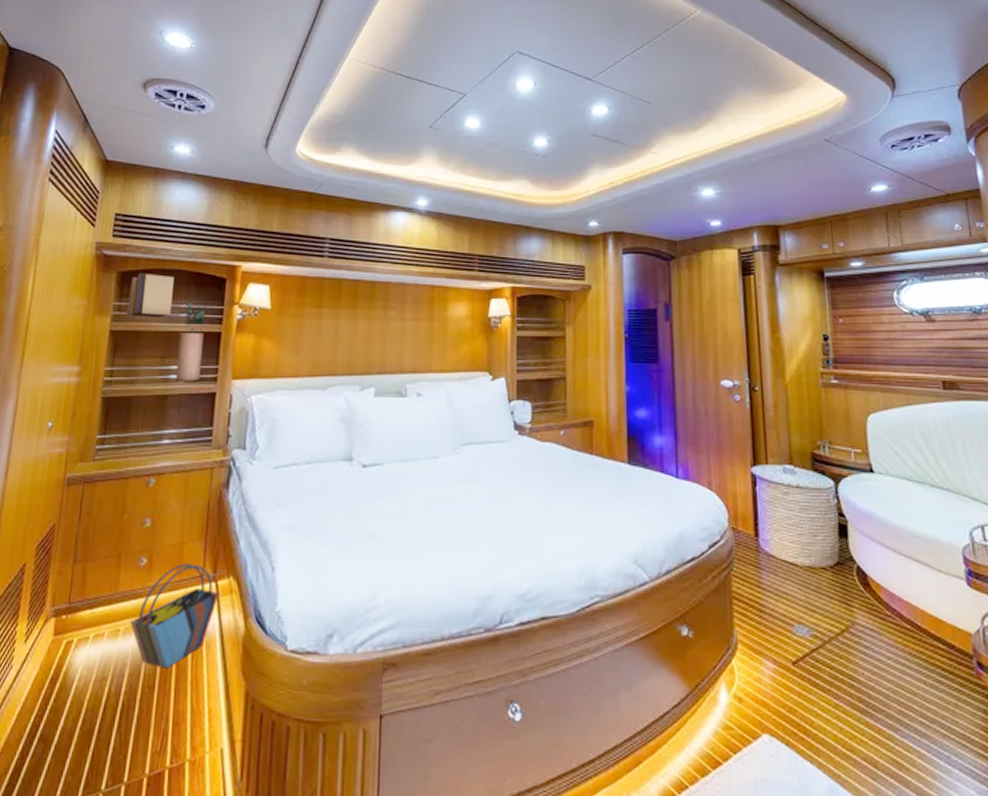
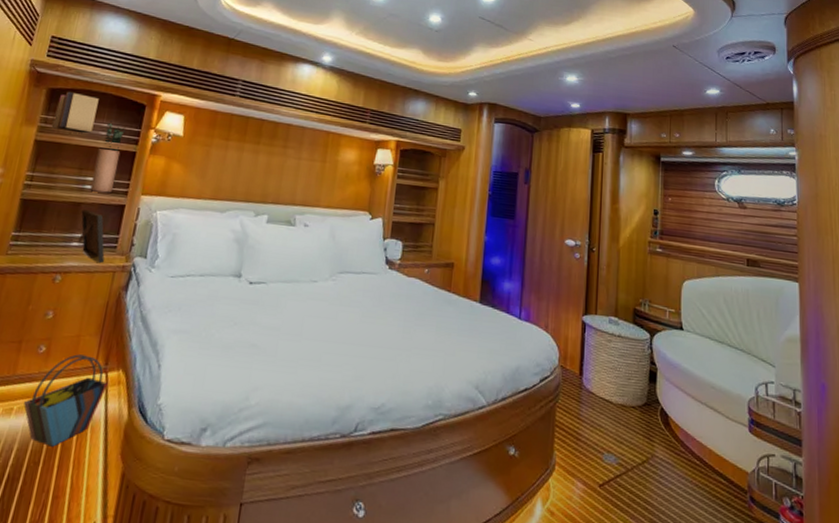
picture frame: none [169,403,200,461] -> present [78,210,105,264]

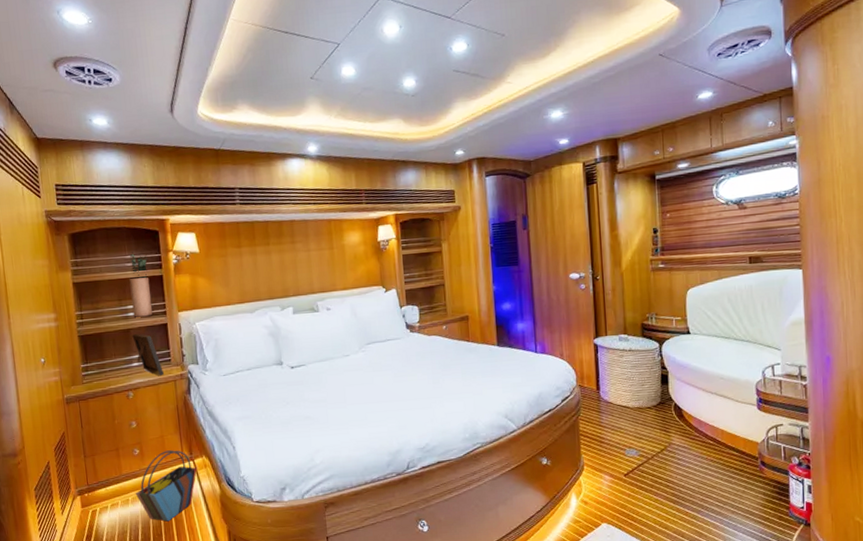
books: present [51,91,99,134] -> none [80,232,119,270]

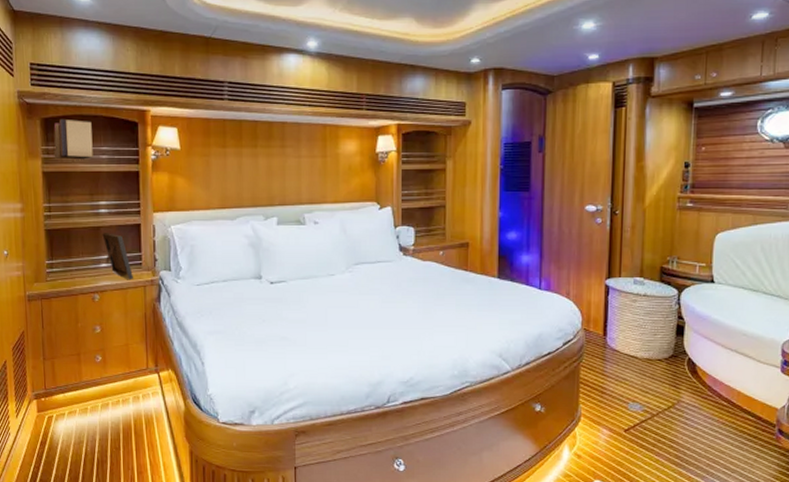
books: none [80,232,119,270] -> present [53,118,93,160]
vase: present [129,252,153,317] -> none [103,143,126,215]
tote bag: present [136,450,197,522] -> none [95,360,161,435]

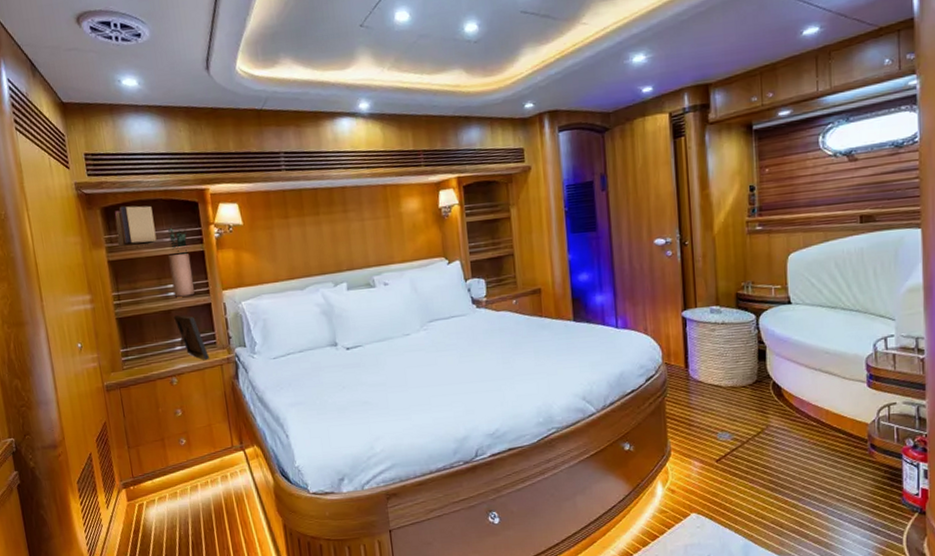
vase: none [103,143,126,215] -> present [168,226,195,297]

